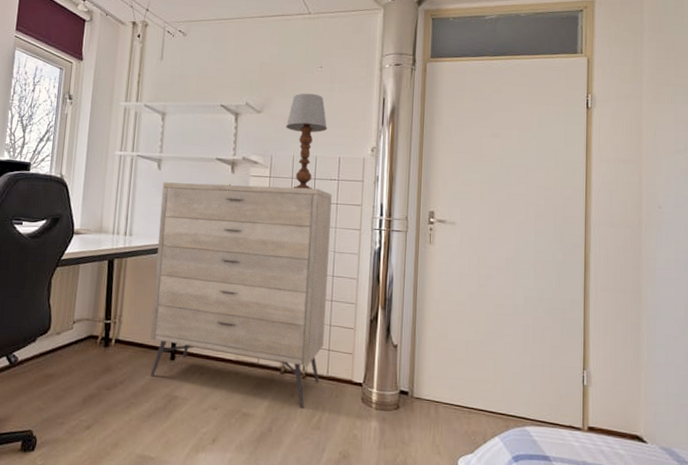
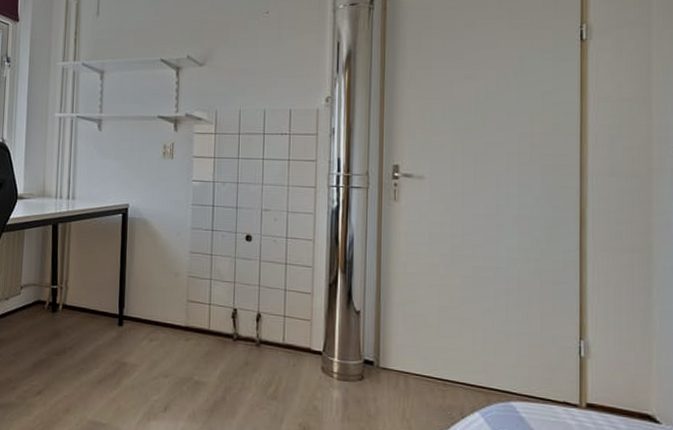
dresser: present [150,182,332,407] -> none [98,143,283,376]
table lamp: present [286,93,328,189] -> none [231,42,276,145]

